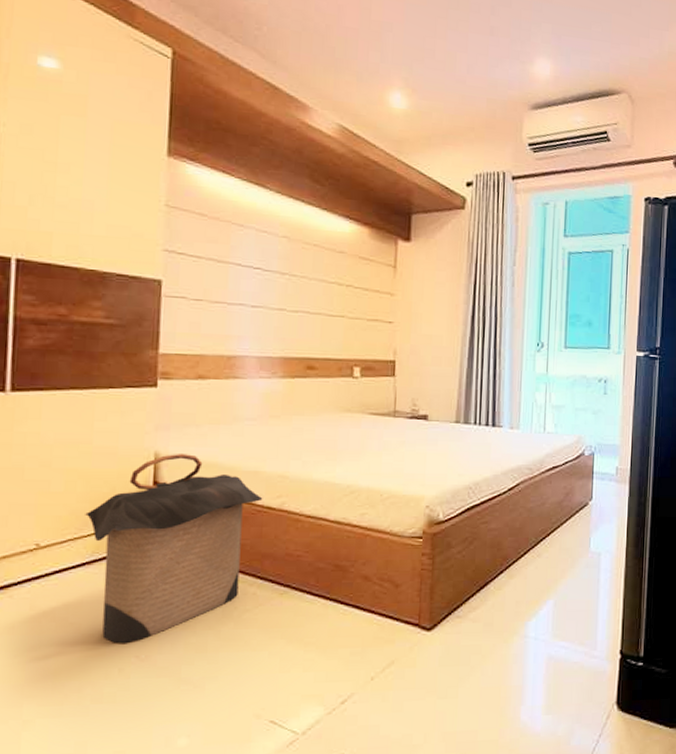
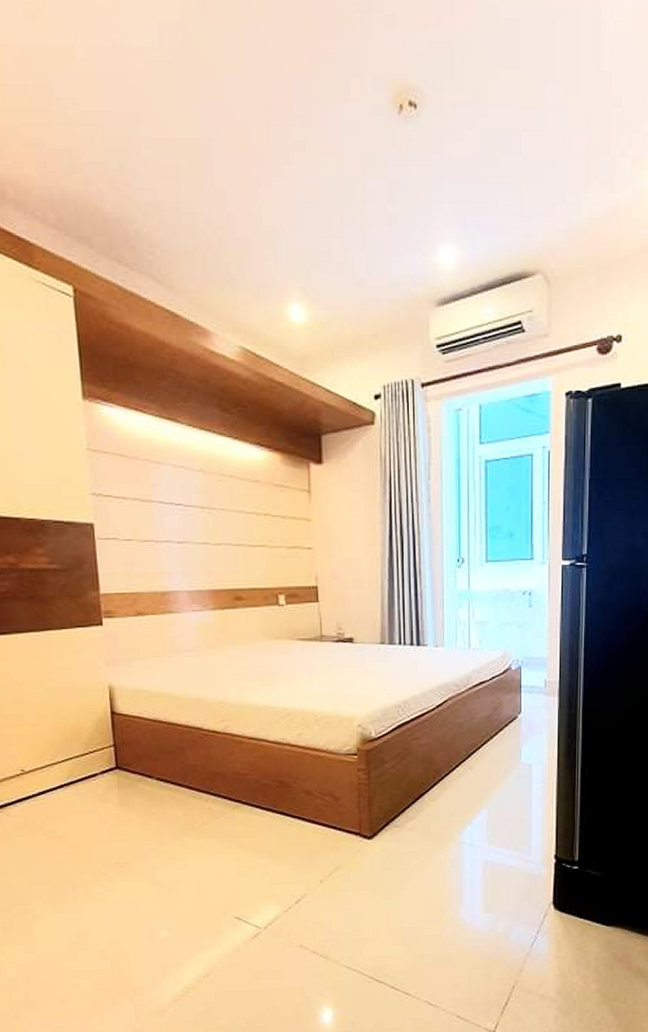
laundry hamper: present [85,454,263,644] -> none [57,686,208,853]

